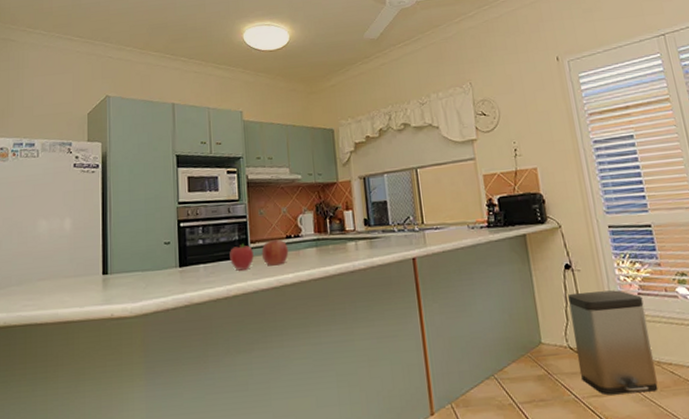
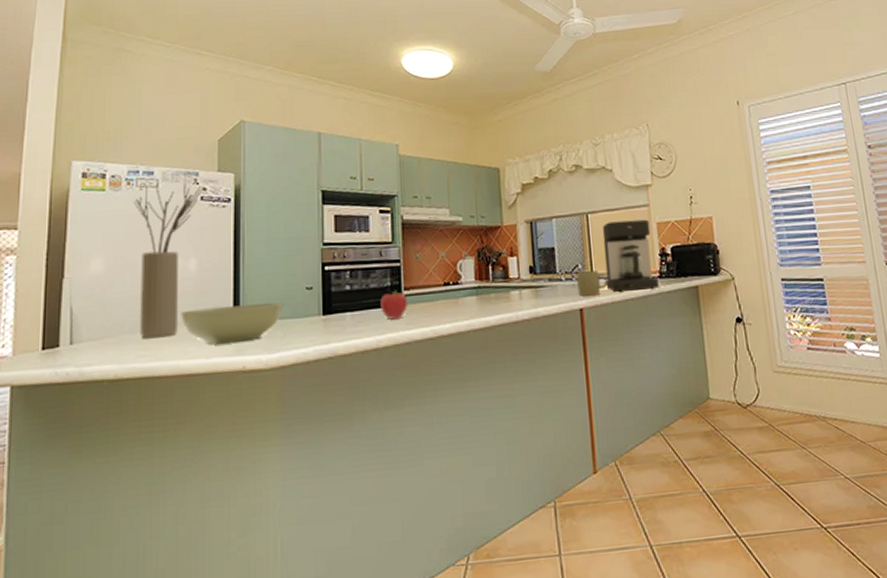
vase: none [18,153,78,291] -> present [133,183,206,339]
bowl: none [58,256,145,295] -> present [181,302,283,344]
fruit: present [261,237,289,266] -> none [416,284,447,315]
mug: none [408,222,439,246] -> present [577,271,608,296]
coffee maker: none [431,172,488,242] -> present [602,219,659,292]
pedal bin: present [568,290,658,395] -> none [738,344,823,451]

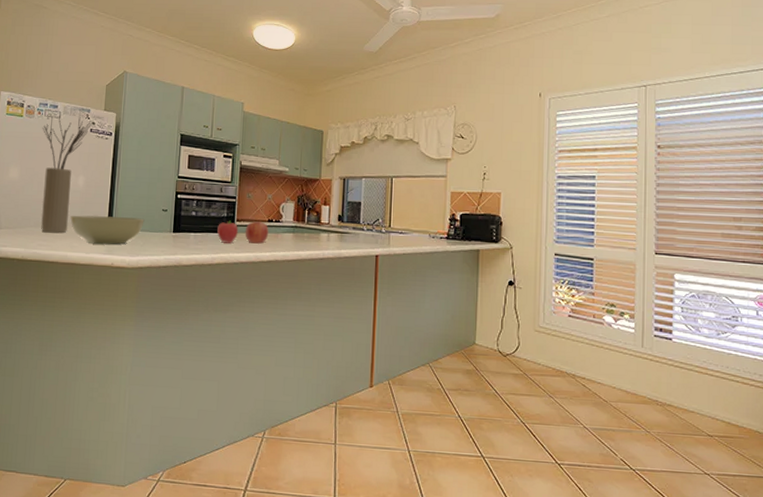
fruit: none [416,284,447,315] -> present [245,219,269,244]
mug: present [577,271,608,296] -> none [376,225,403,246]
coffee maker: present [602,219,659,292] -> none [400,186,445,247]

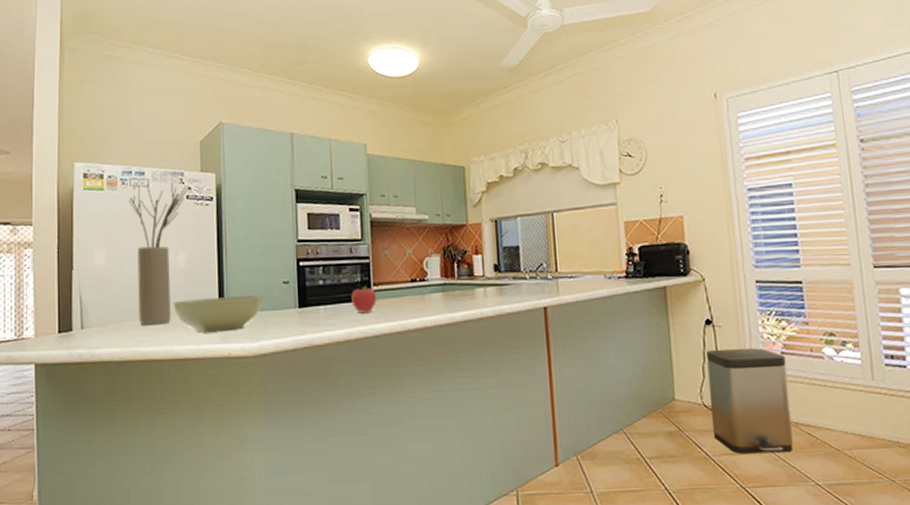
fruit: present [245,219,269,244] -> none [384,280,414,310]
pedal bin: none [503,306,572,398] -> present [706,348,793,454]

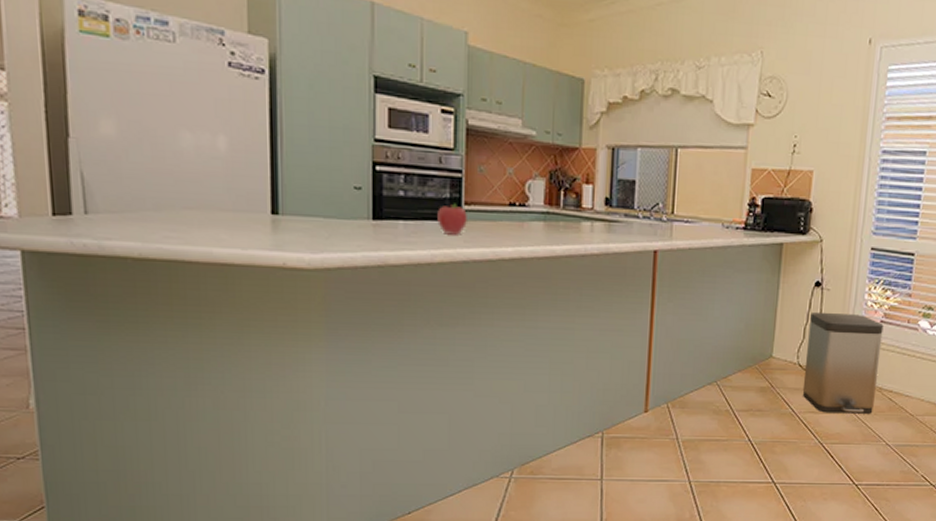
vase: present [128,183,191,326] -> none [146,34,234,221]
bowl: present [173,295,263,332] -> none [211,193,328,236]

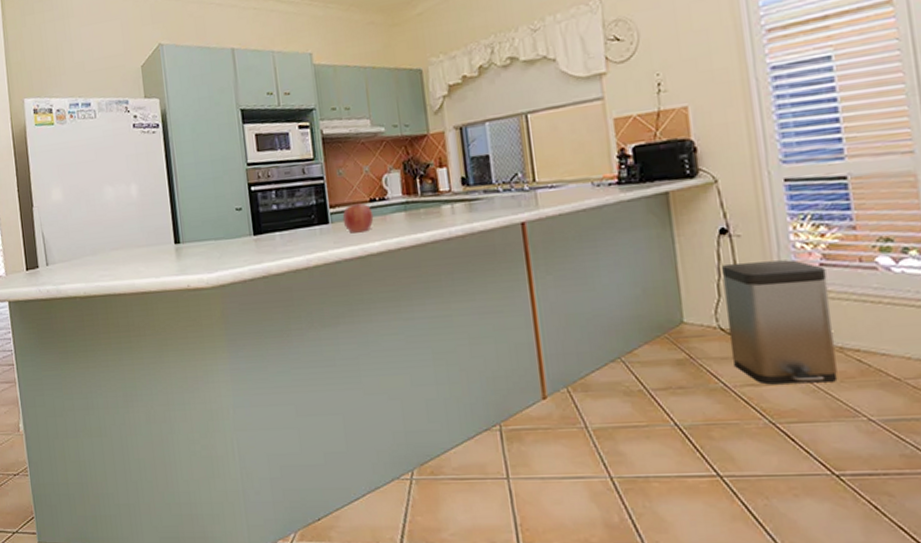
fruit: present [437,203,467,235] -> none [307,208,335,239]
fruit: none [477,202,511,236] -> present [342,200,374,233]

